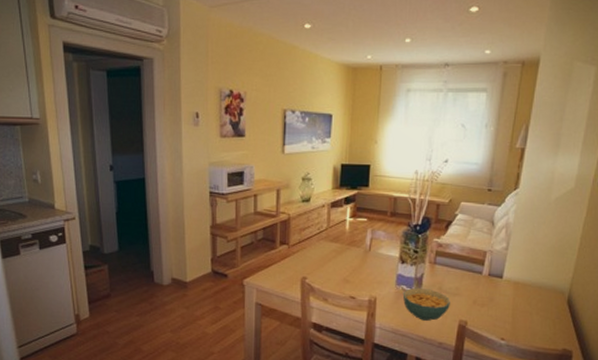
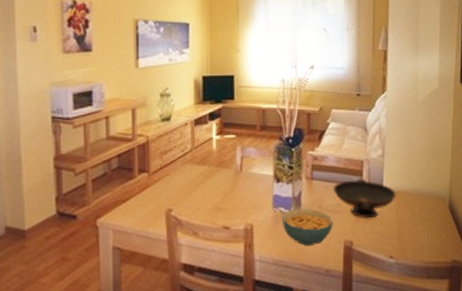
decorative bowl: none [454,266,515,304] -> present [333,178,396,219]

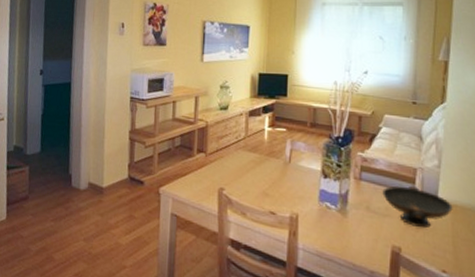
cereal bowl: present [281,208,333,246] -> none [326,205,380,245]

